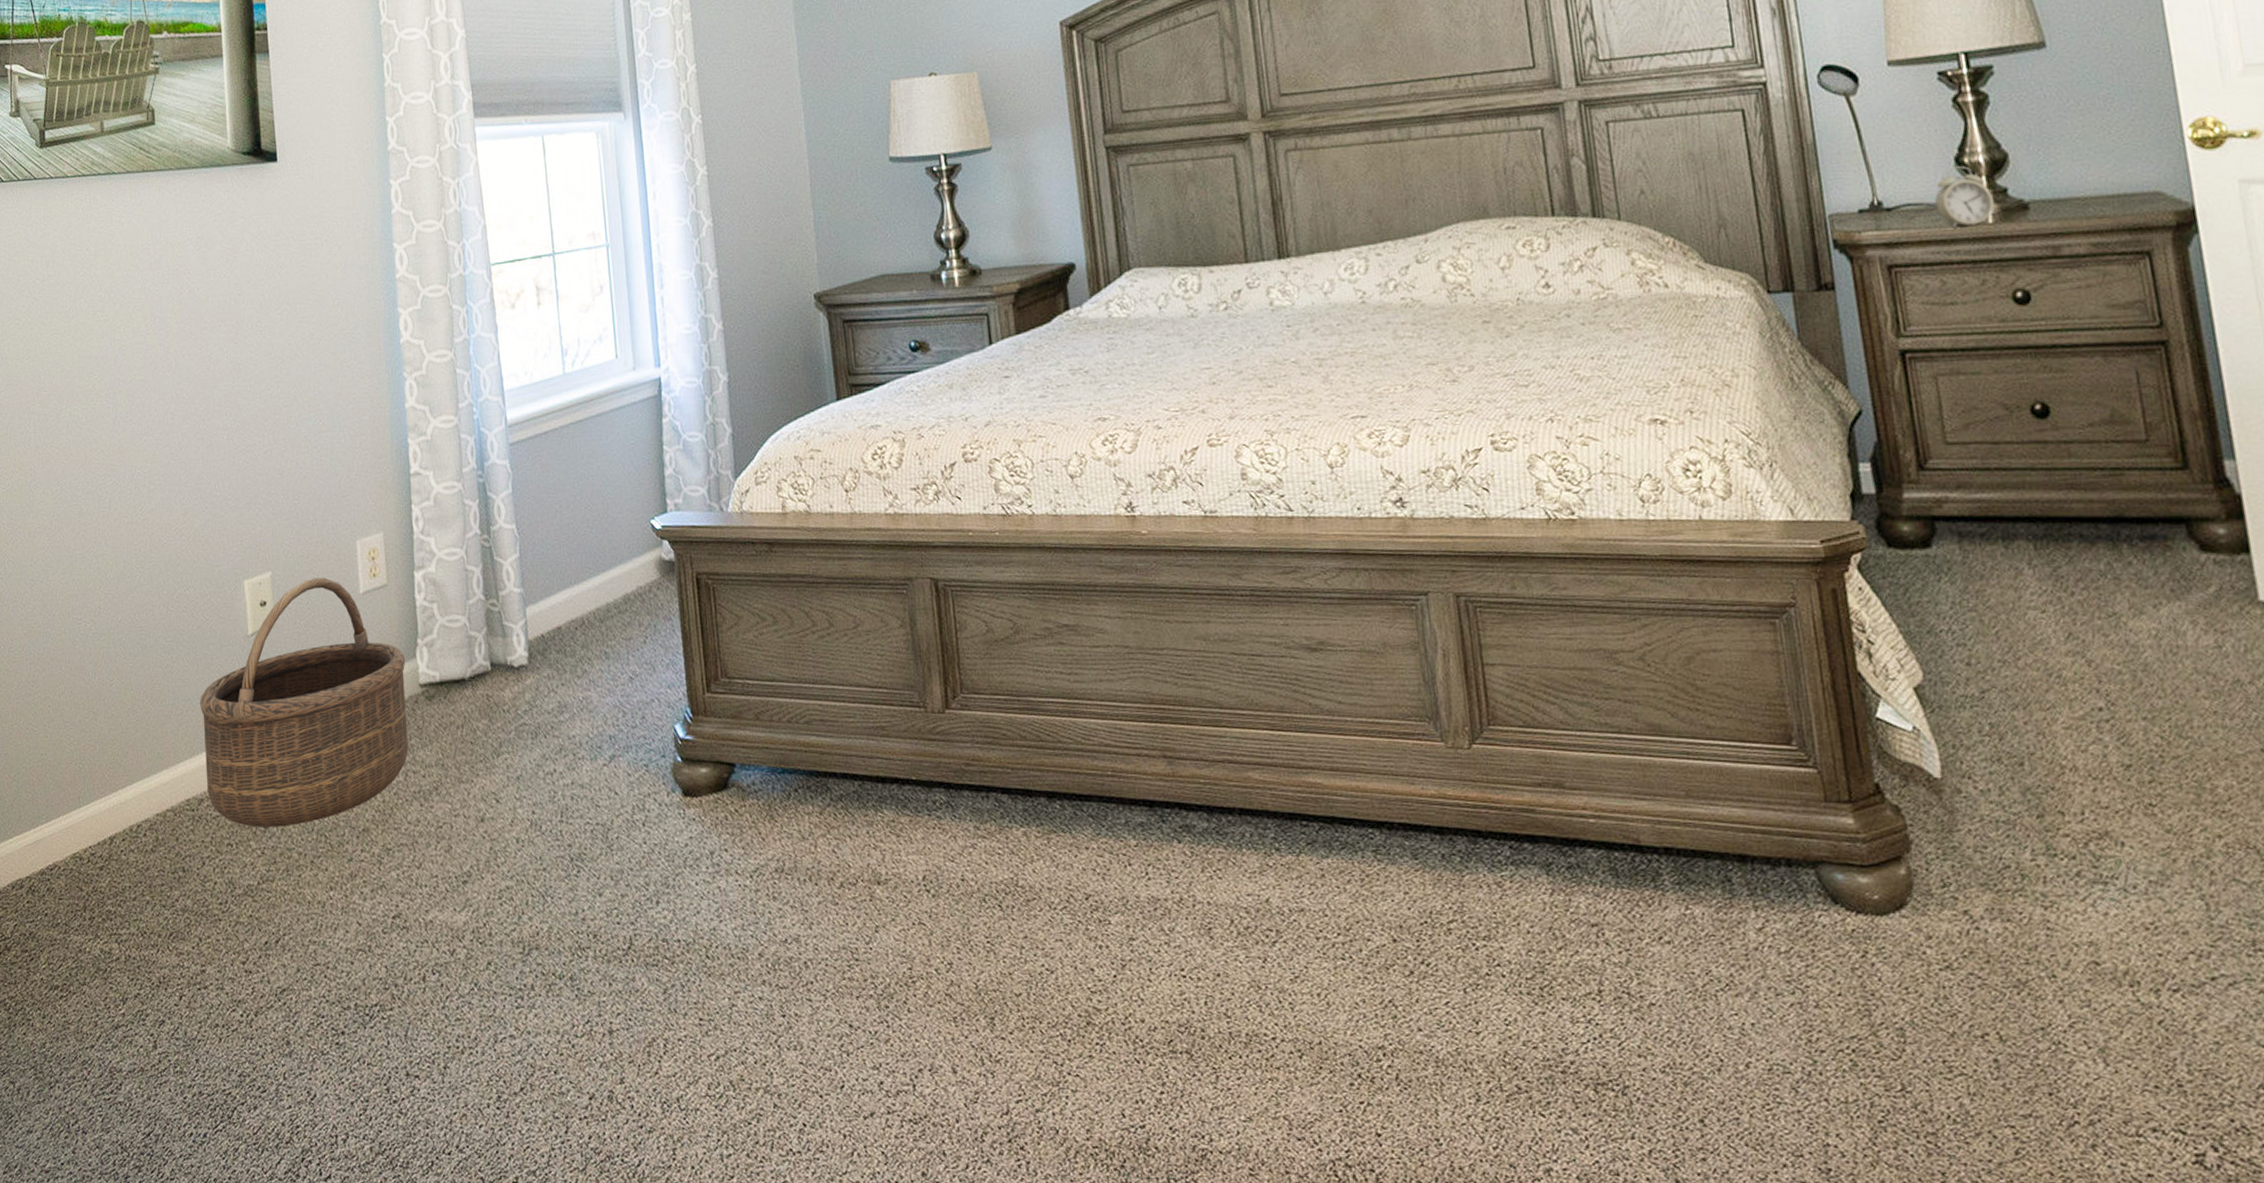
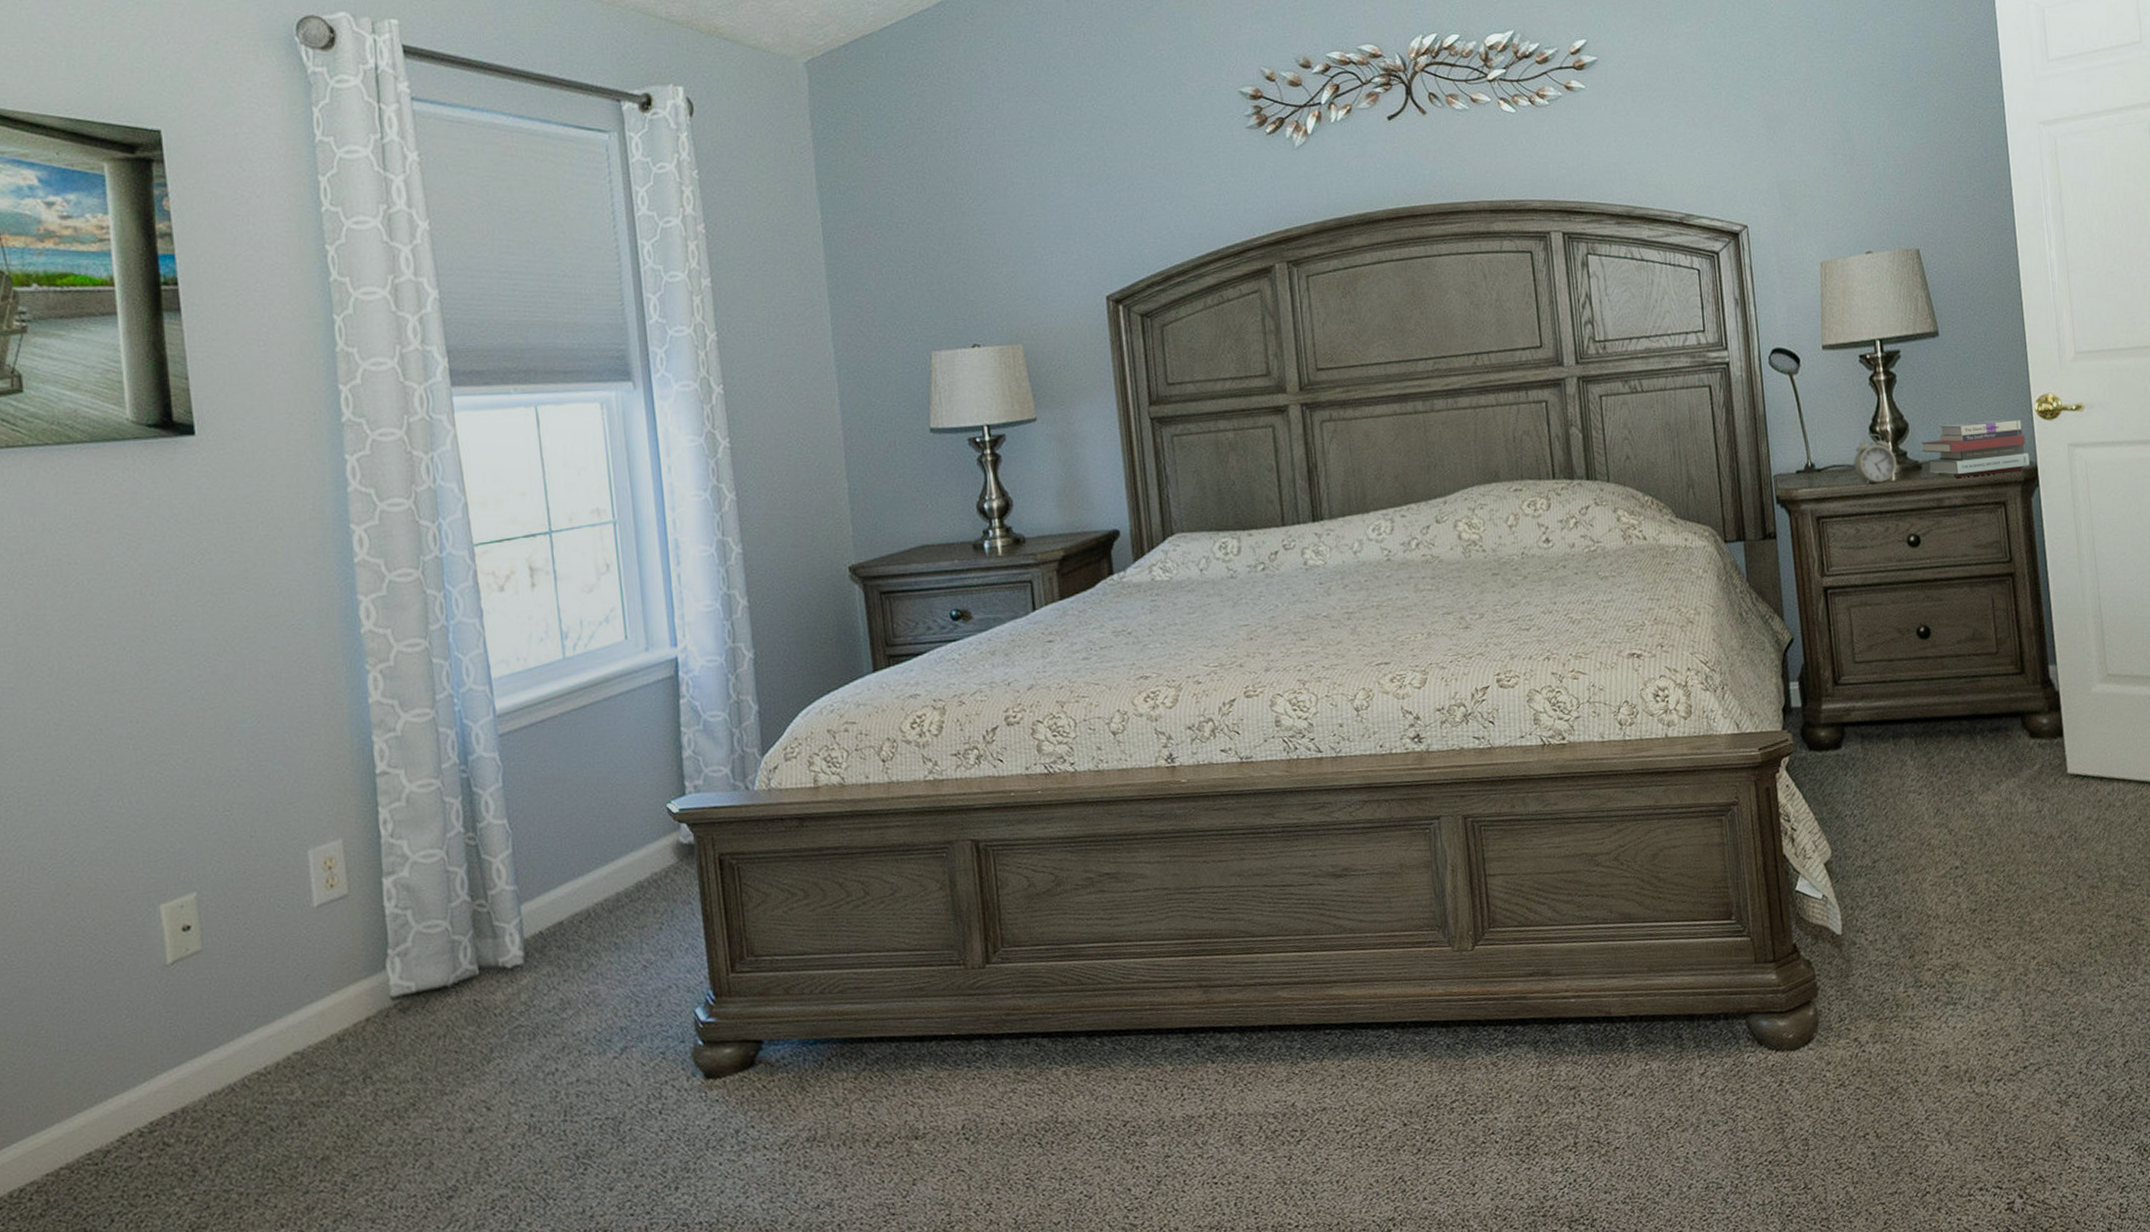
basket: present [200,577,409,828] -> none [103,893,378,1173]
books: none [2027,148,2184,221] -> present [1921,419,2030,478]

